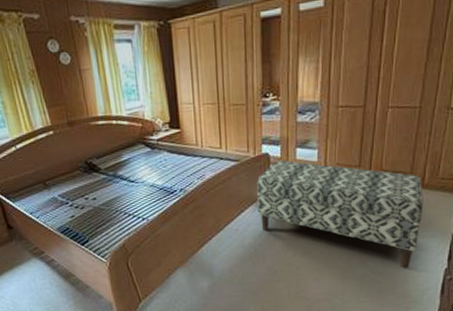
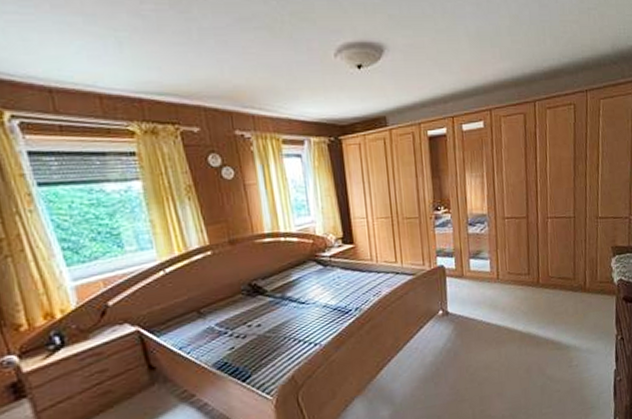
bench: present [257,159,424,269] -> none [434,271,589,374]

